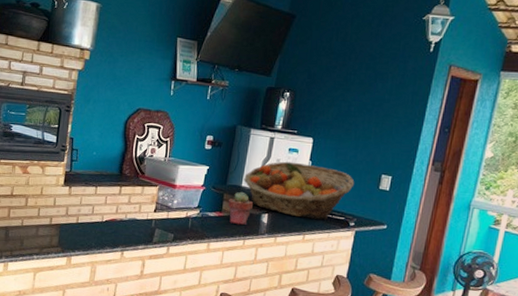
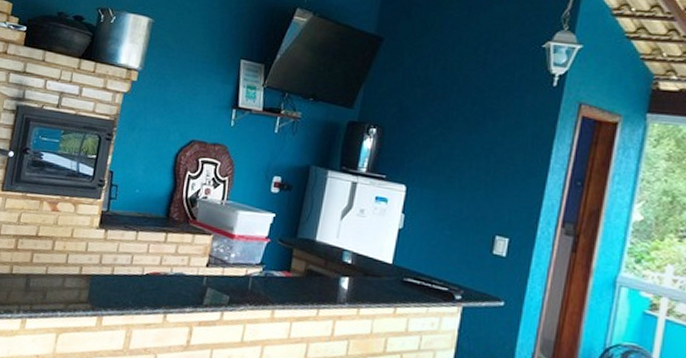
potted succulent: present [227,191,253,226] -> none [297,247,330,290]
fruit basket: present [244,161,355,220] -> none [318,212,461,290]

